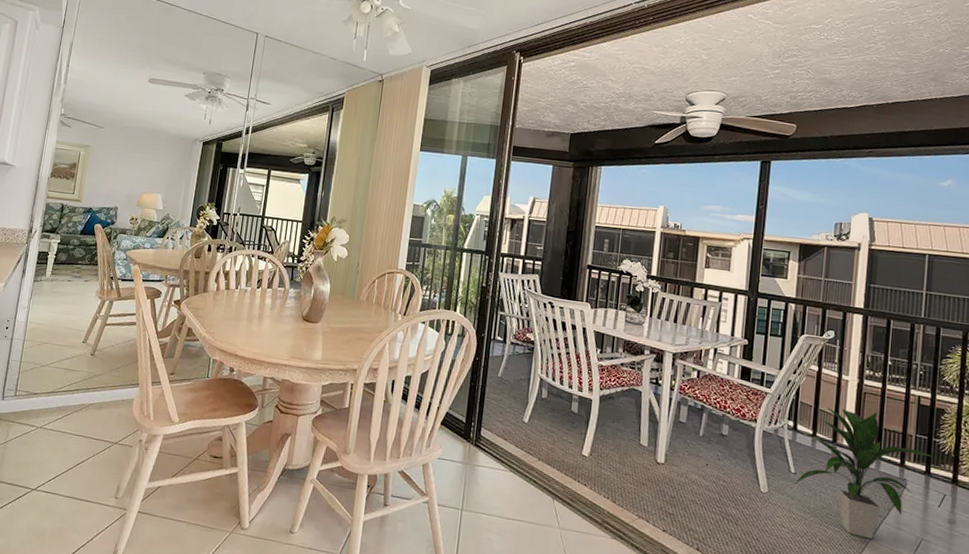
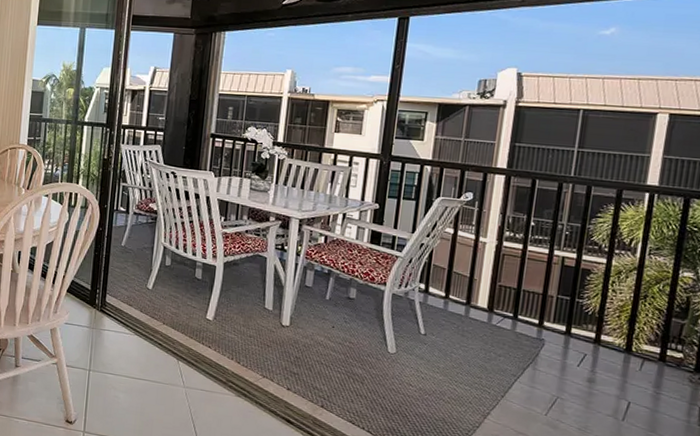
indoor plant: present [793,406,932,540] -> none [422,268,573,398]

